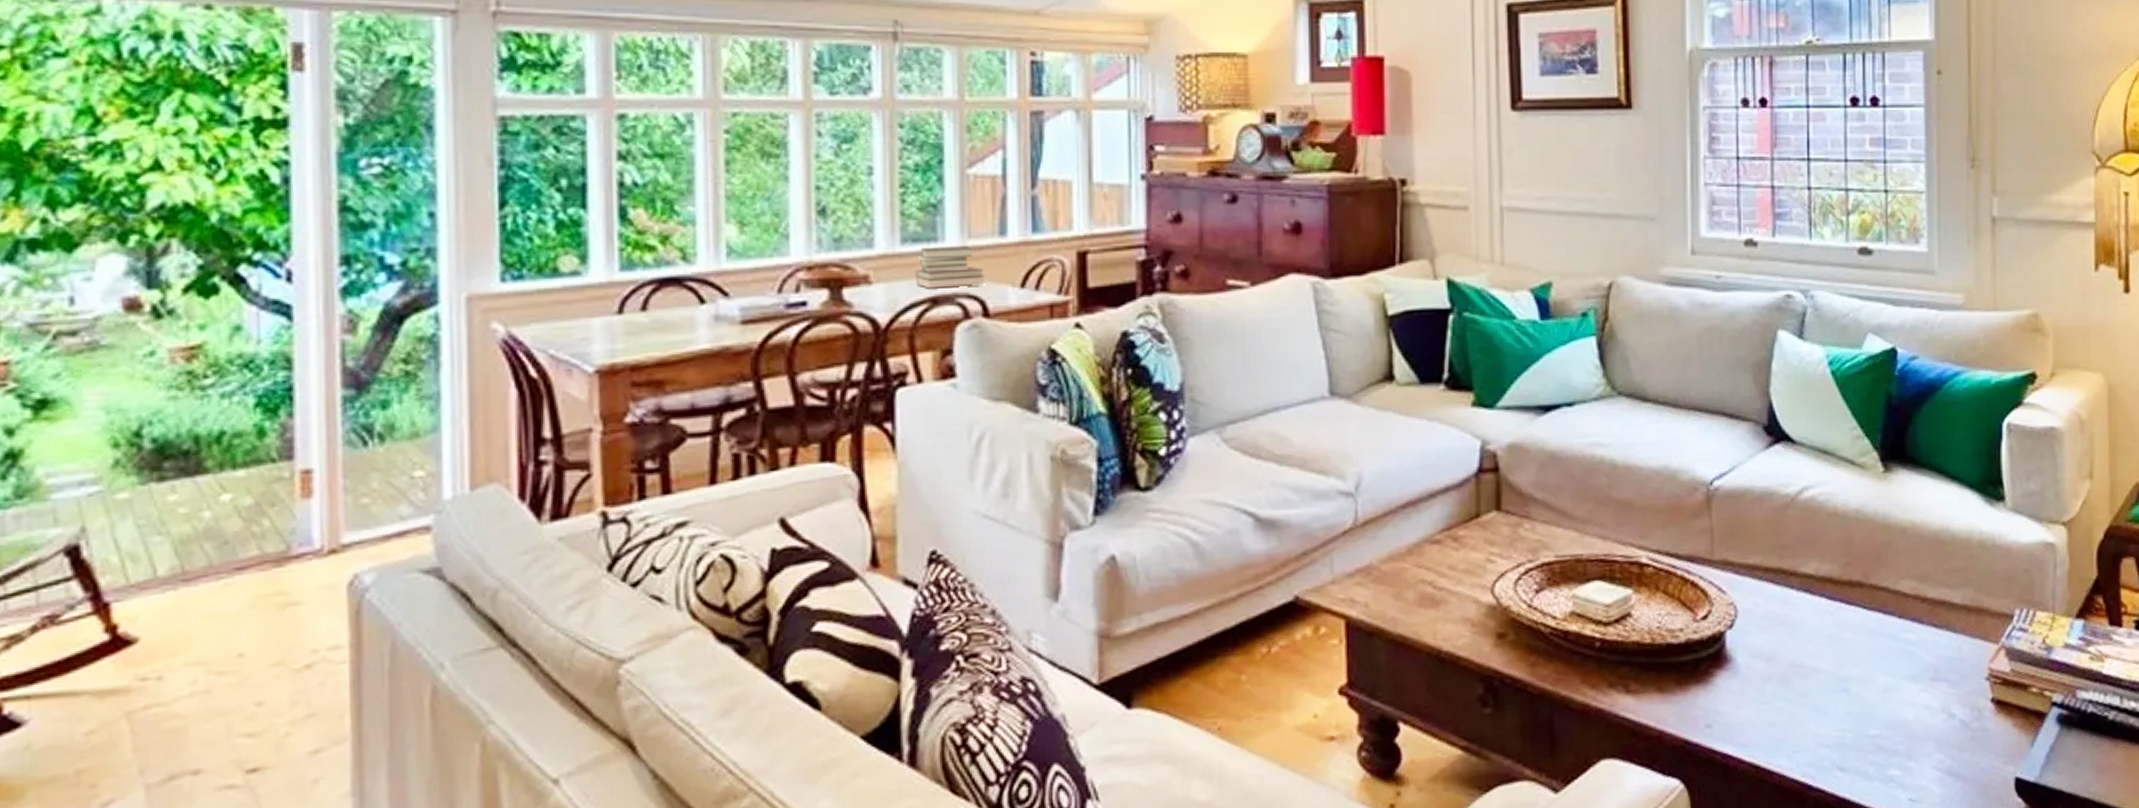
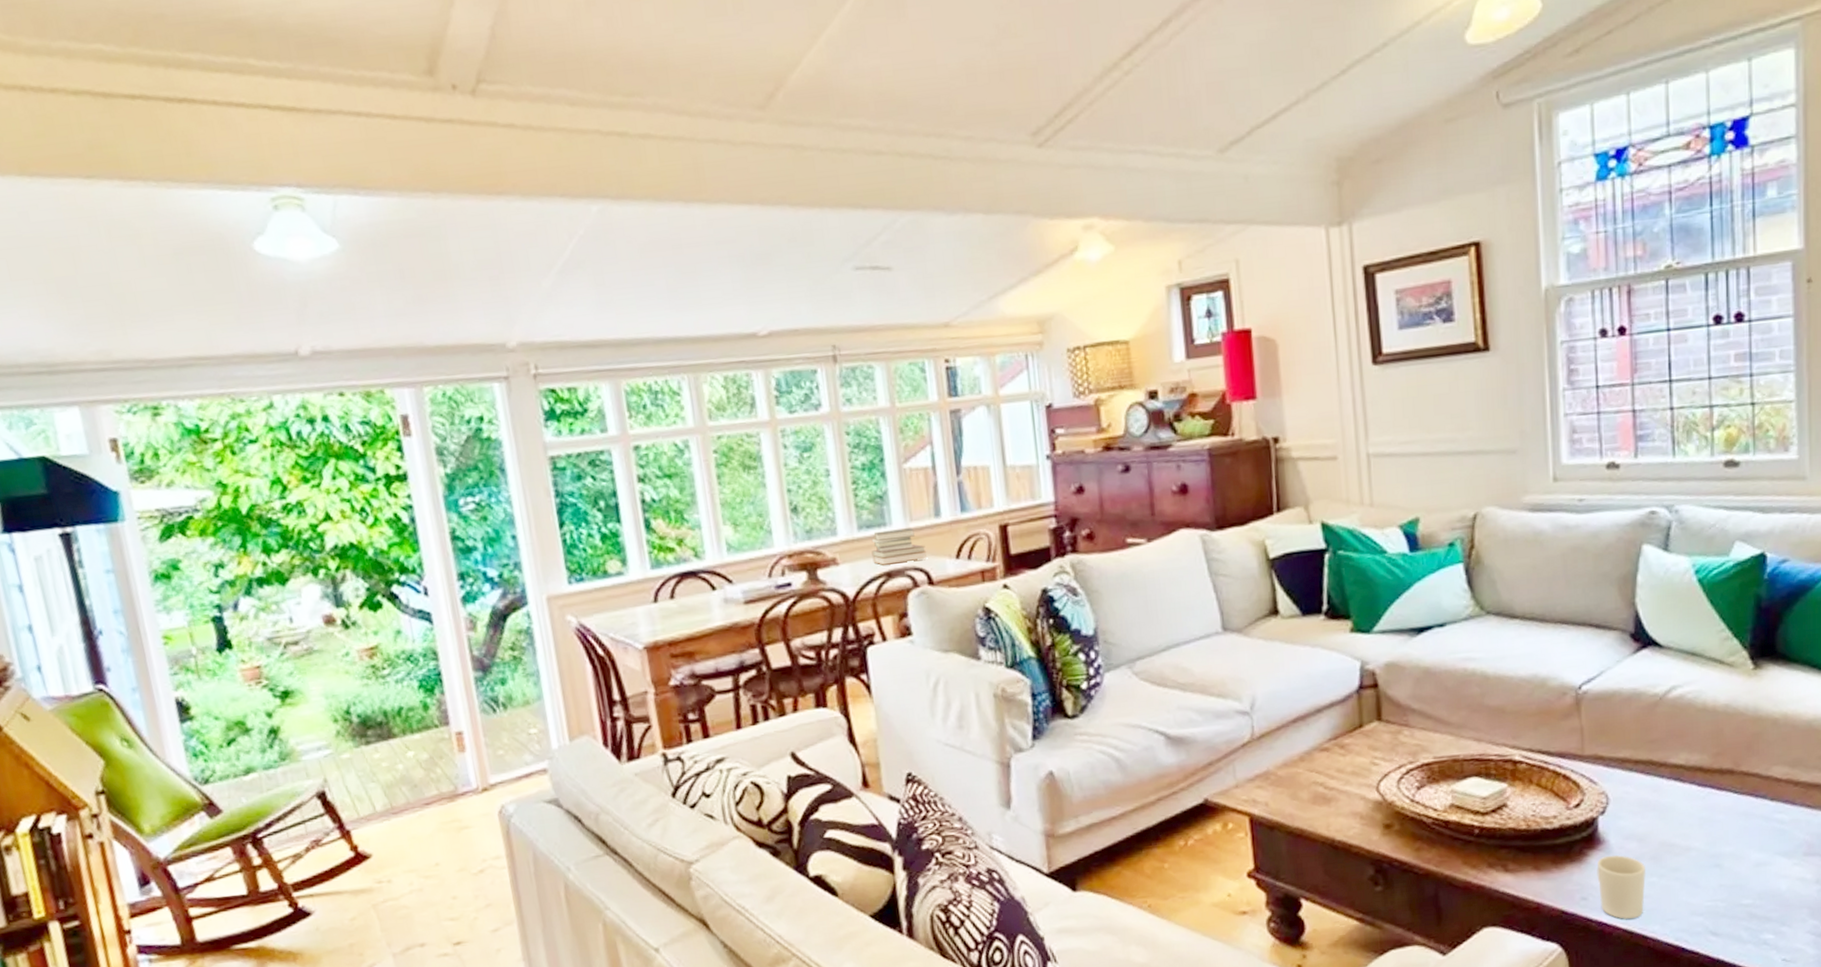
mug: none [1723,675,1774,751] -> present [1597,855,1647,919]

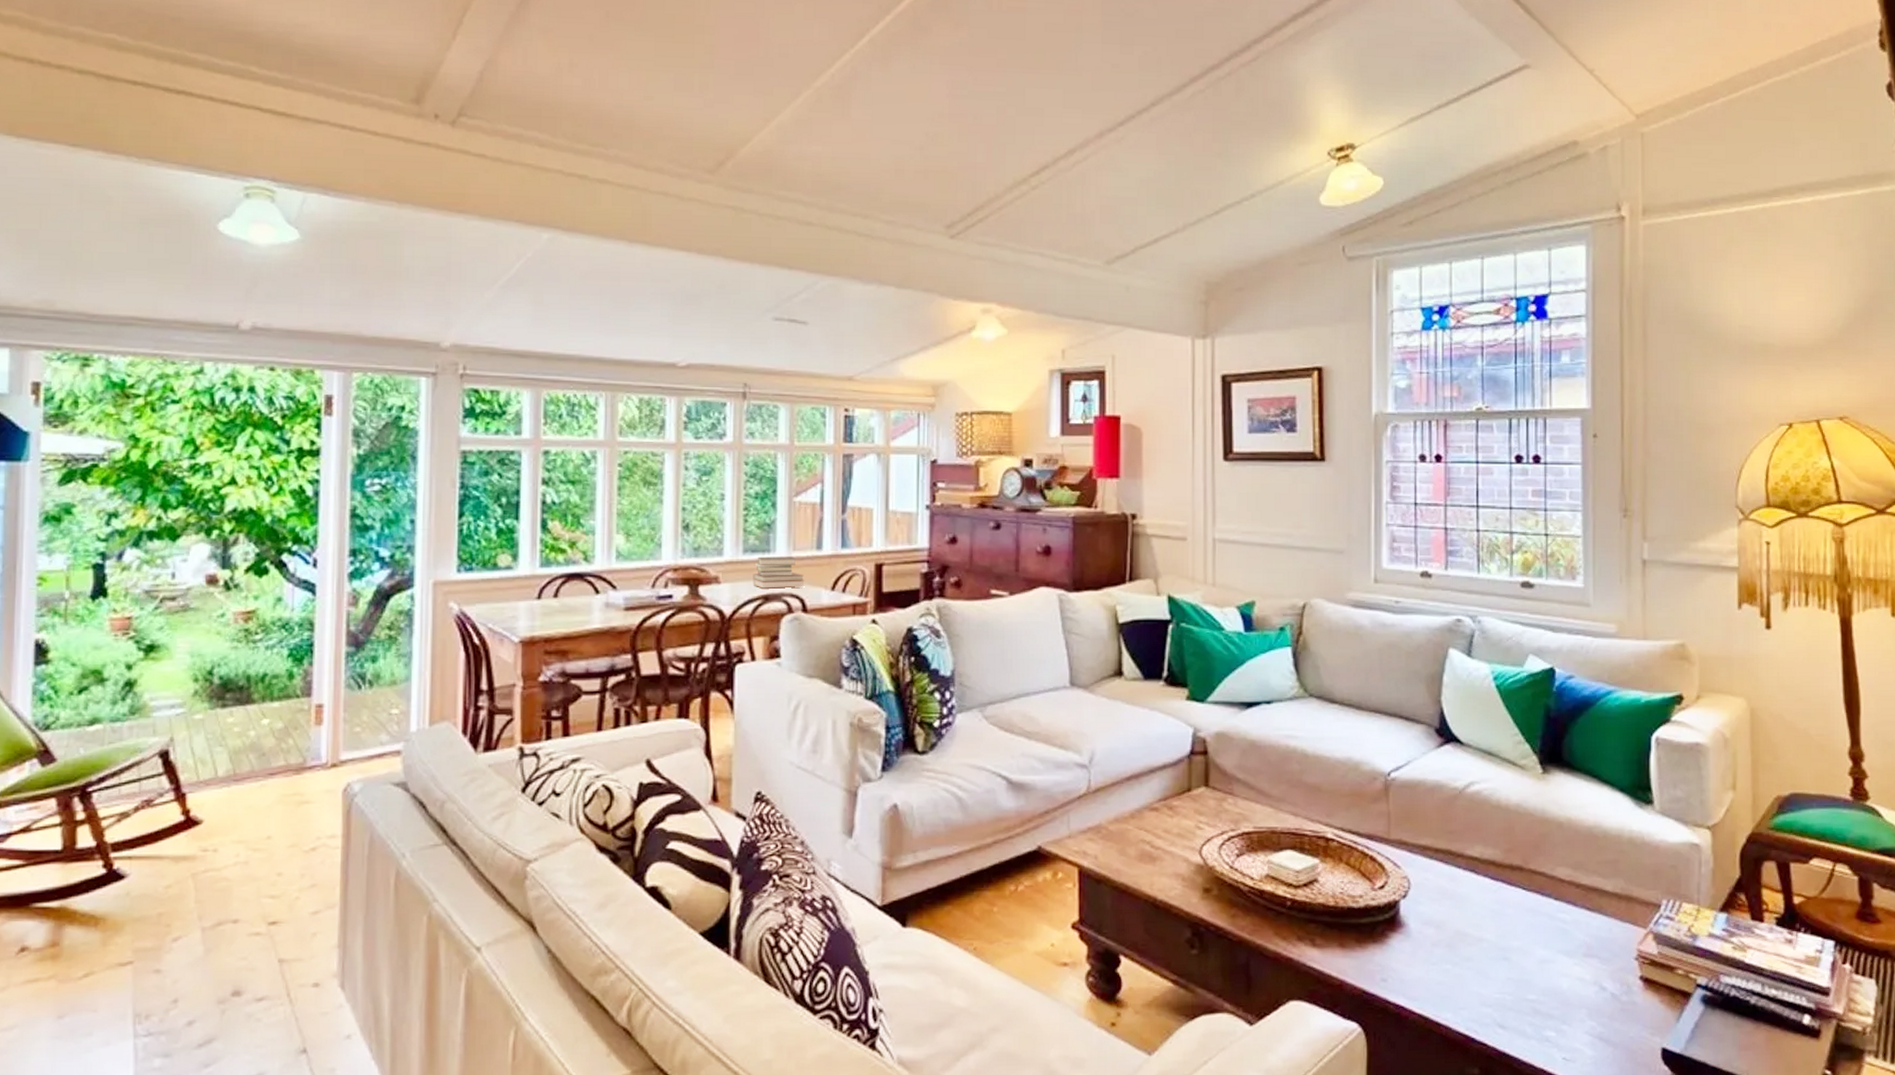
mug: present [1597,855,1647,919] -> none [1397,939,1442,1004]

